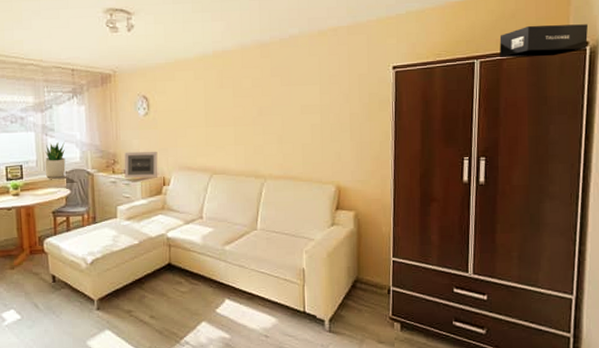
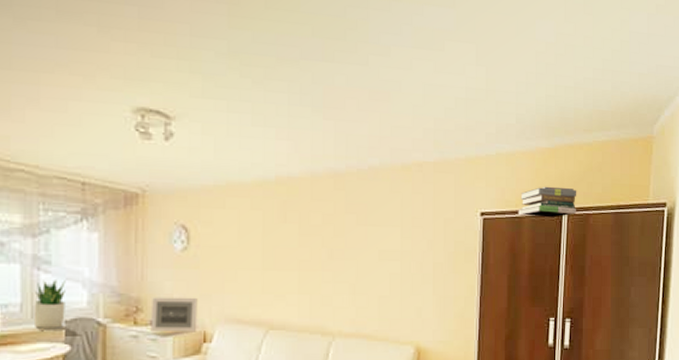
books: none [429,36,490,67] -> present [518,186,577,218]
box: present [499,24,588,58] -> none [587,181,666,215]

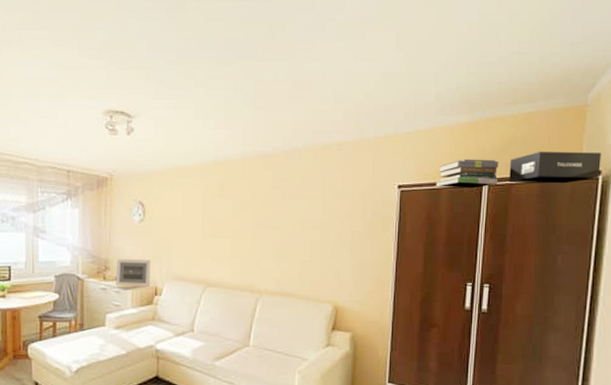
planter: present [33,280,66,328] -> none [34,245,56,281]
box: none [587,181,666,215] -> present [509,151,601,184]

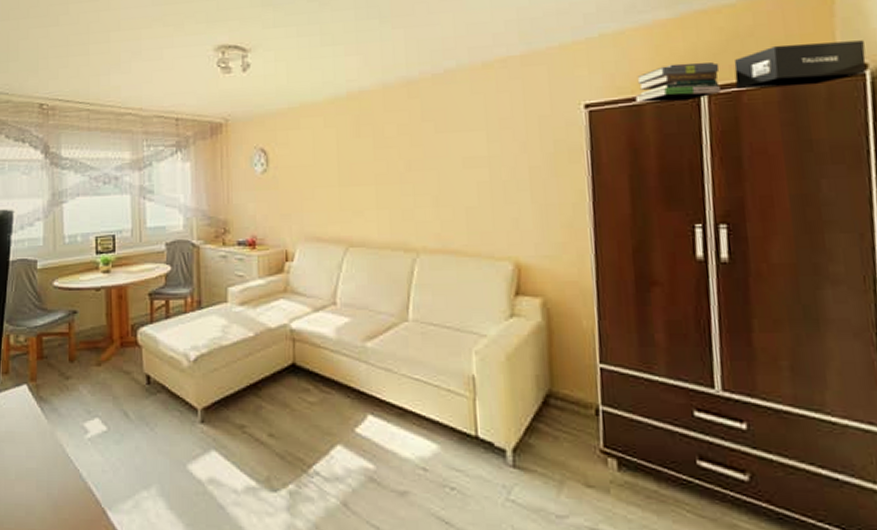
picture frame: present [115,258,151,287] -> none [237,217,279,253]

